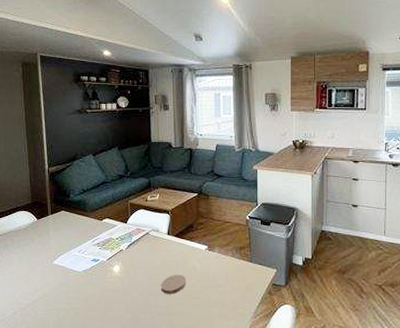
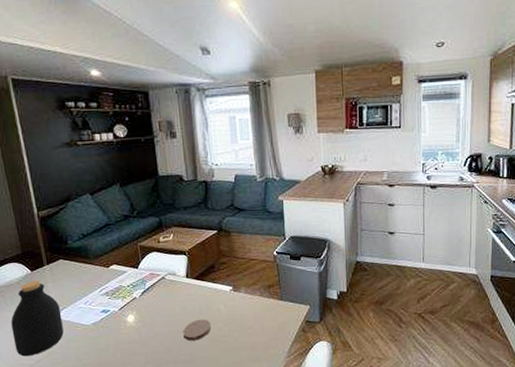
bottle: none [16,228,58,296] -> present [11,280,64,357]

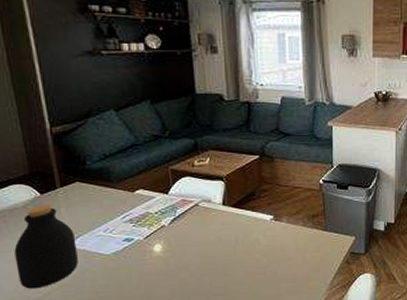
coaster: present [183,319,212,341] -> none [217,249,249,272]

